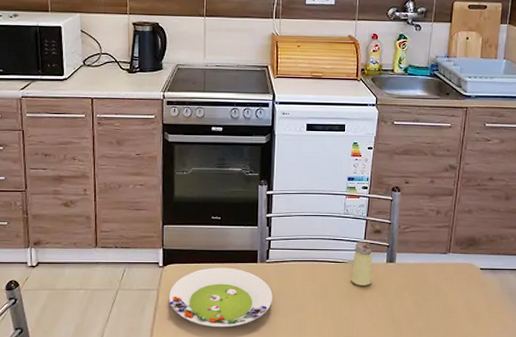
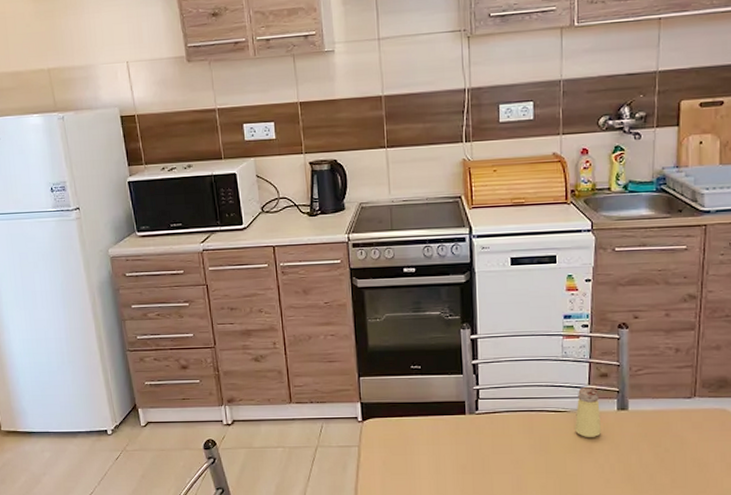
salad plate: present [169,267,272,328] -> none [371,421,486,486]

